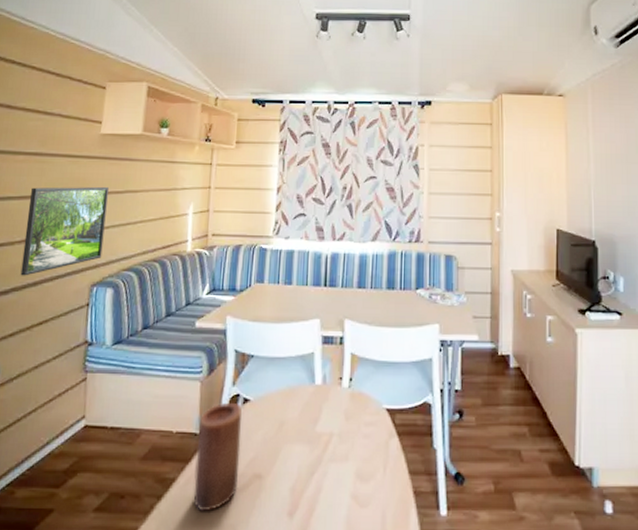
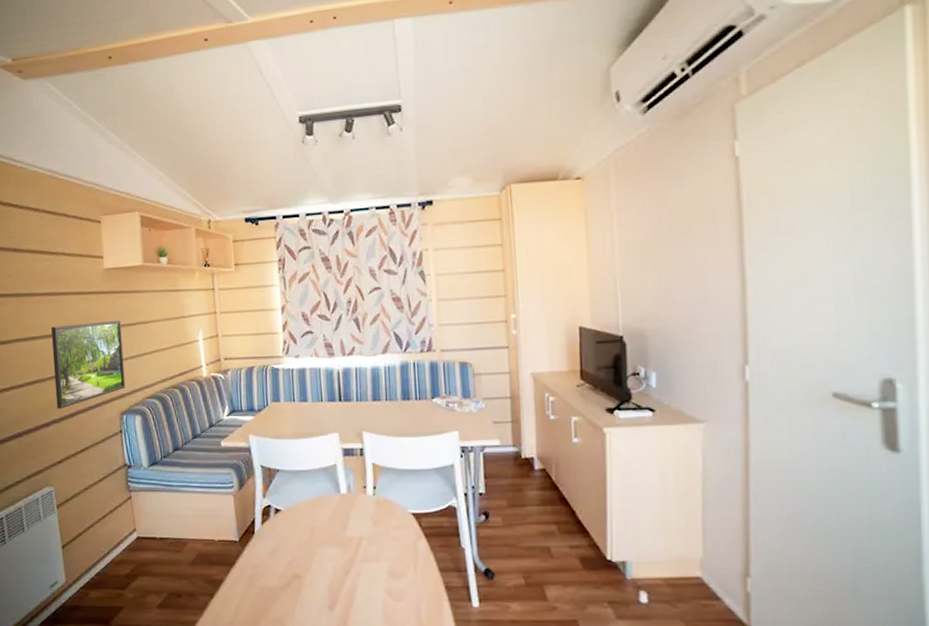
candle: present [193,402,242,512] -> none [238,512,280,607]

